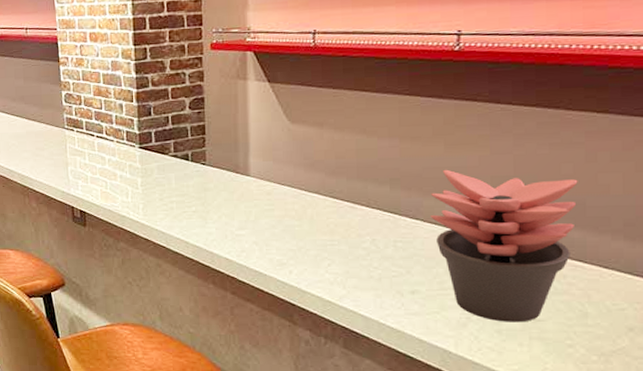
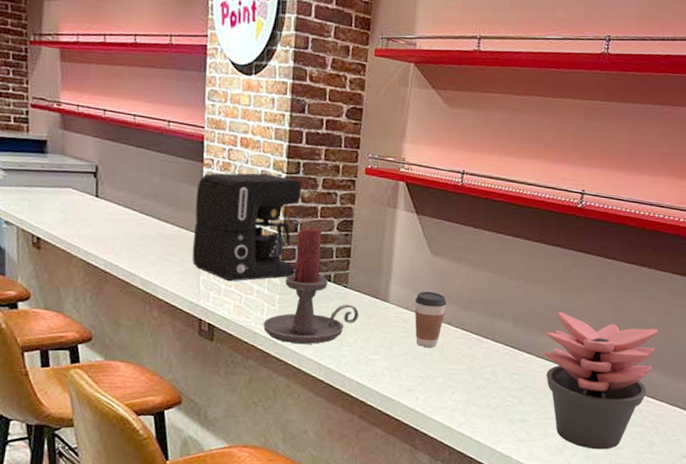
coffee maker: none [56,63,155,170] -> present [192,173,302,282]
candle holder: none [128,109,220,223] -> present [262,227,359,344]
coffee cup: none [277,160,312,220] -> present [415,291,447,348]

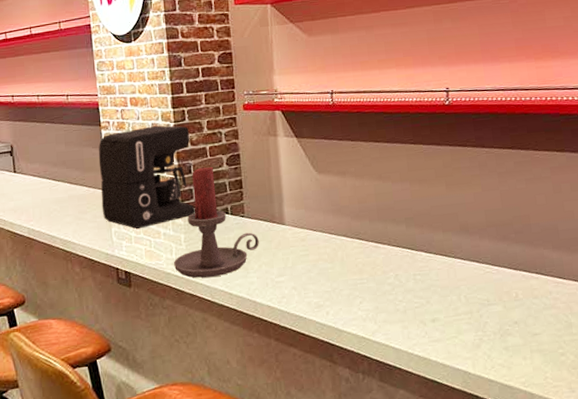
coffee cup: present [415,291,447,348] -> none [309,207,339,262]
succulent plant: present [543,311,658,450] -> none [439,206,553,340]

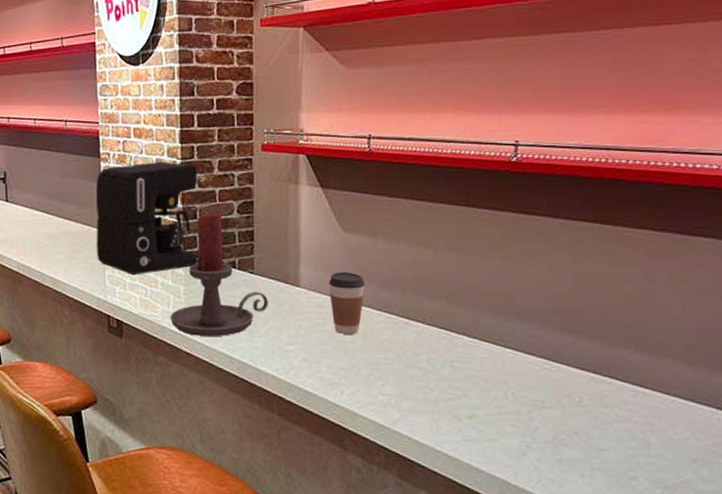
coffee cup: none [309,207,339,262] -> present [329,272,365,335]

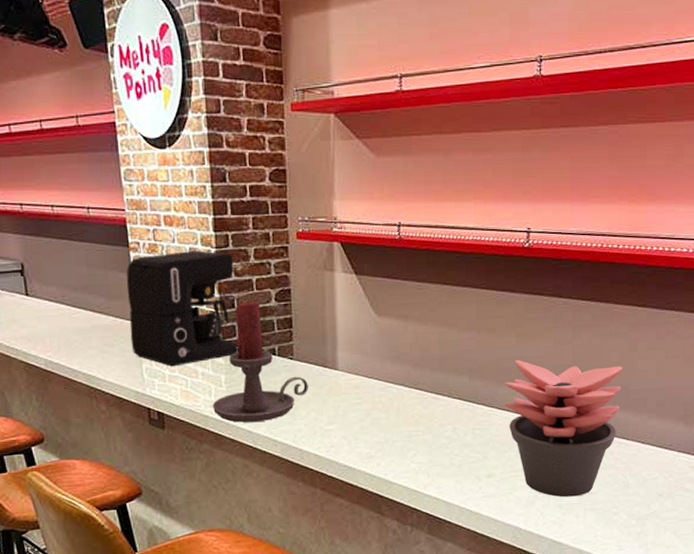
coffee cup: present [329,272,365,335] -> none [364,353,398,412]
succulent plant: none [488,285,638,452] -> present [504,359,623,497]

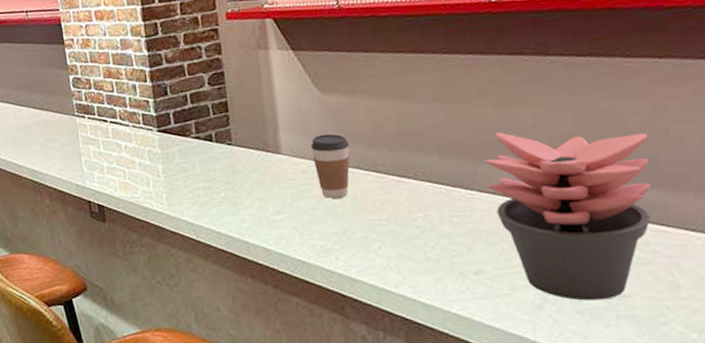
coffee maker: present [126,250,239,367] -> none [63,41,175,159]
candle holder: present [212,301,308,423] -> none [151,86,251,214]
coffee cup: none [364,353,398,412] -> present [310,133,350,199]

